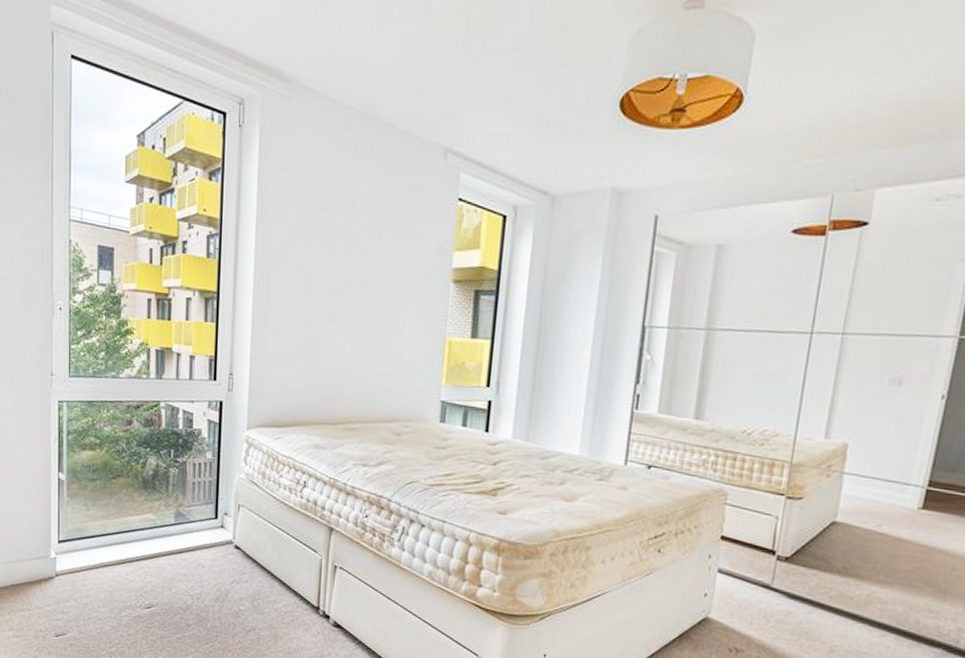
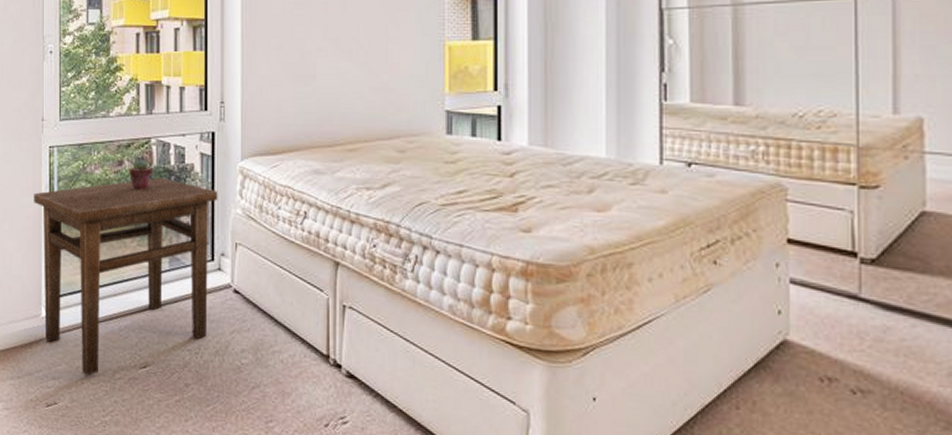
side table: none [43,439,223,613] -> present [34,177,218,377]
potted succulent: none [138,421,161,449] -> present [129,160,153,190]

